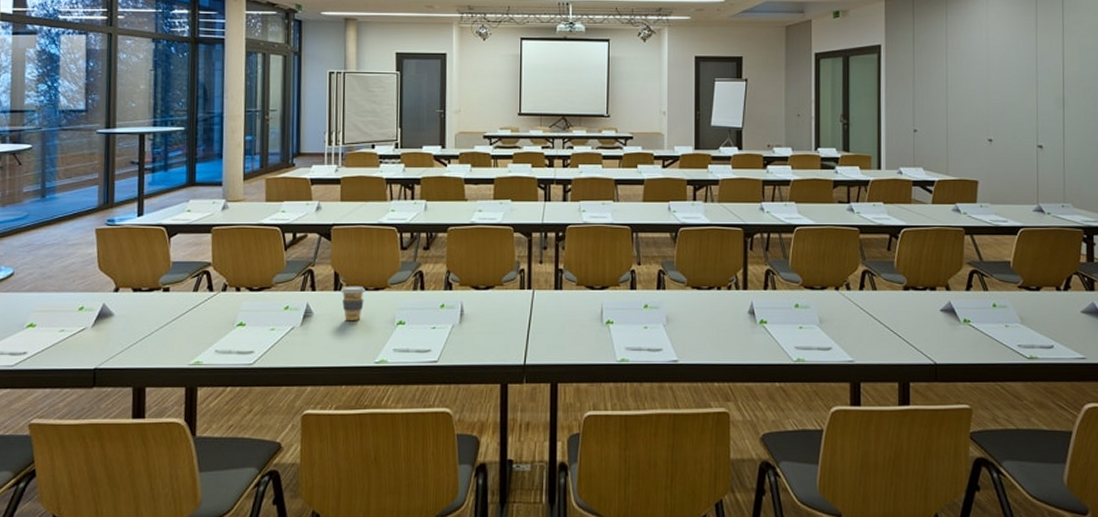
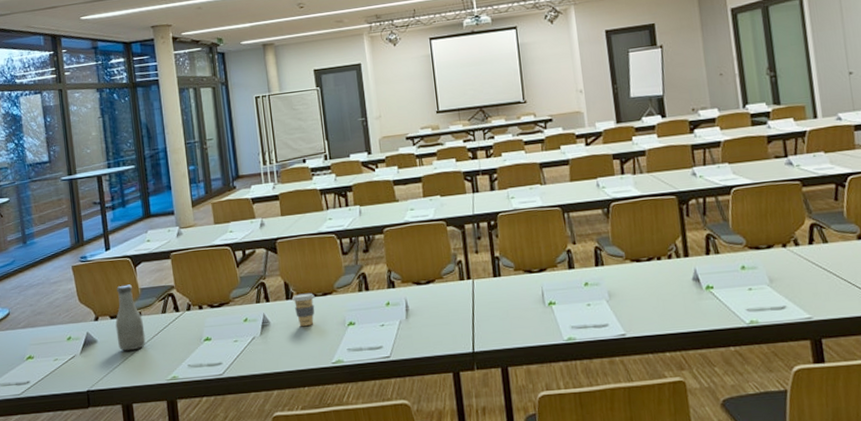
bottle: none [137,256,171,329] -> present [115,284,146,351]

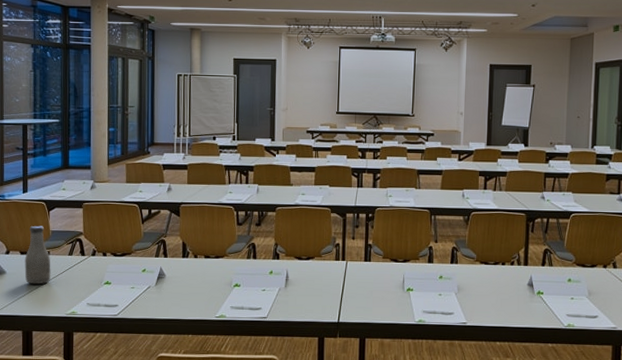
coffee cup: present [292,293,315,326] -> none [187,254,208,282]

